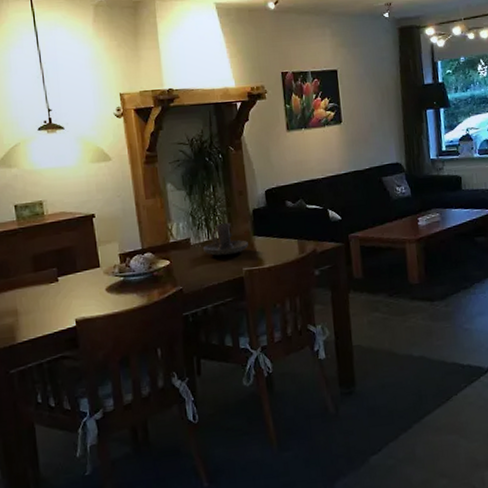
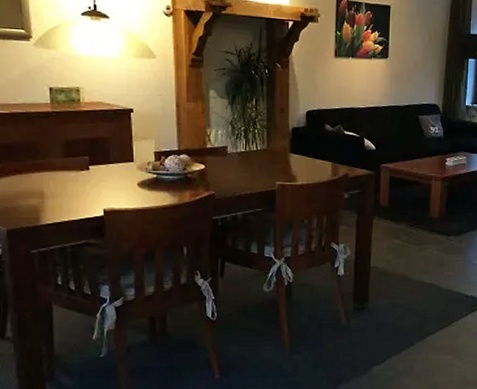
candle holder: present [203,223,248,256] -> none [240,136,284,168]

